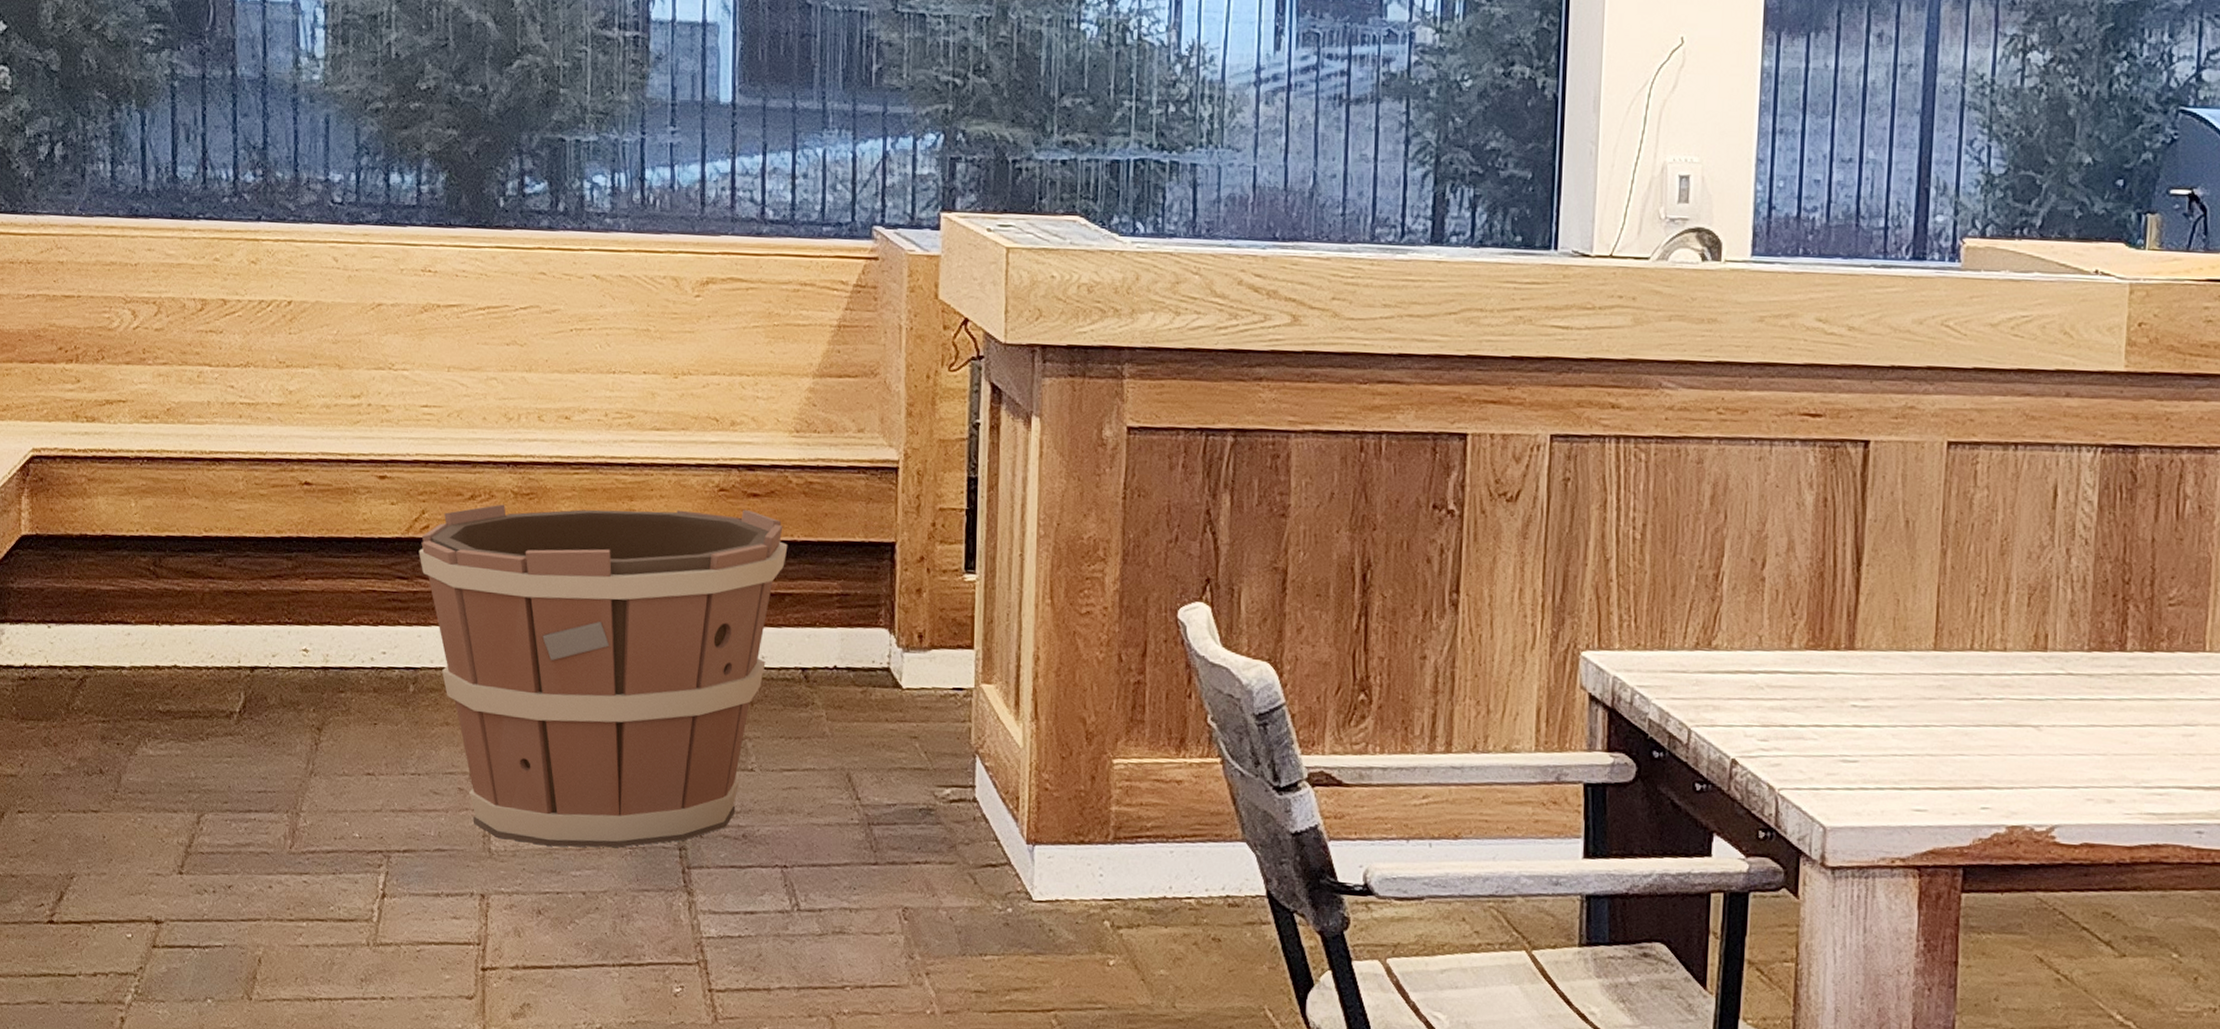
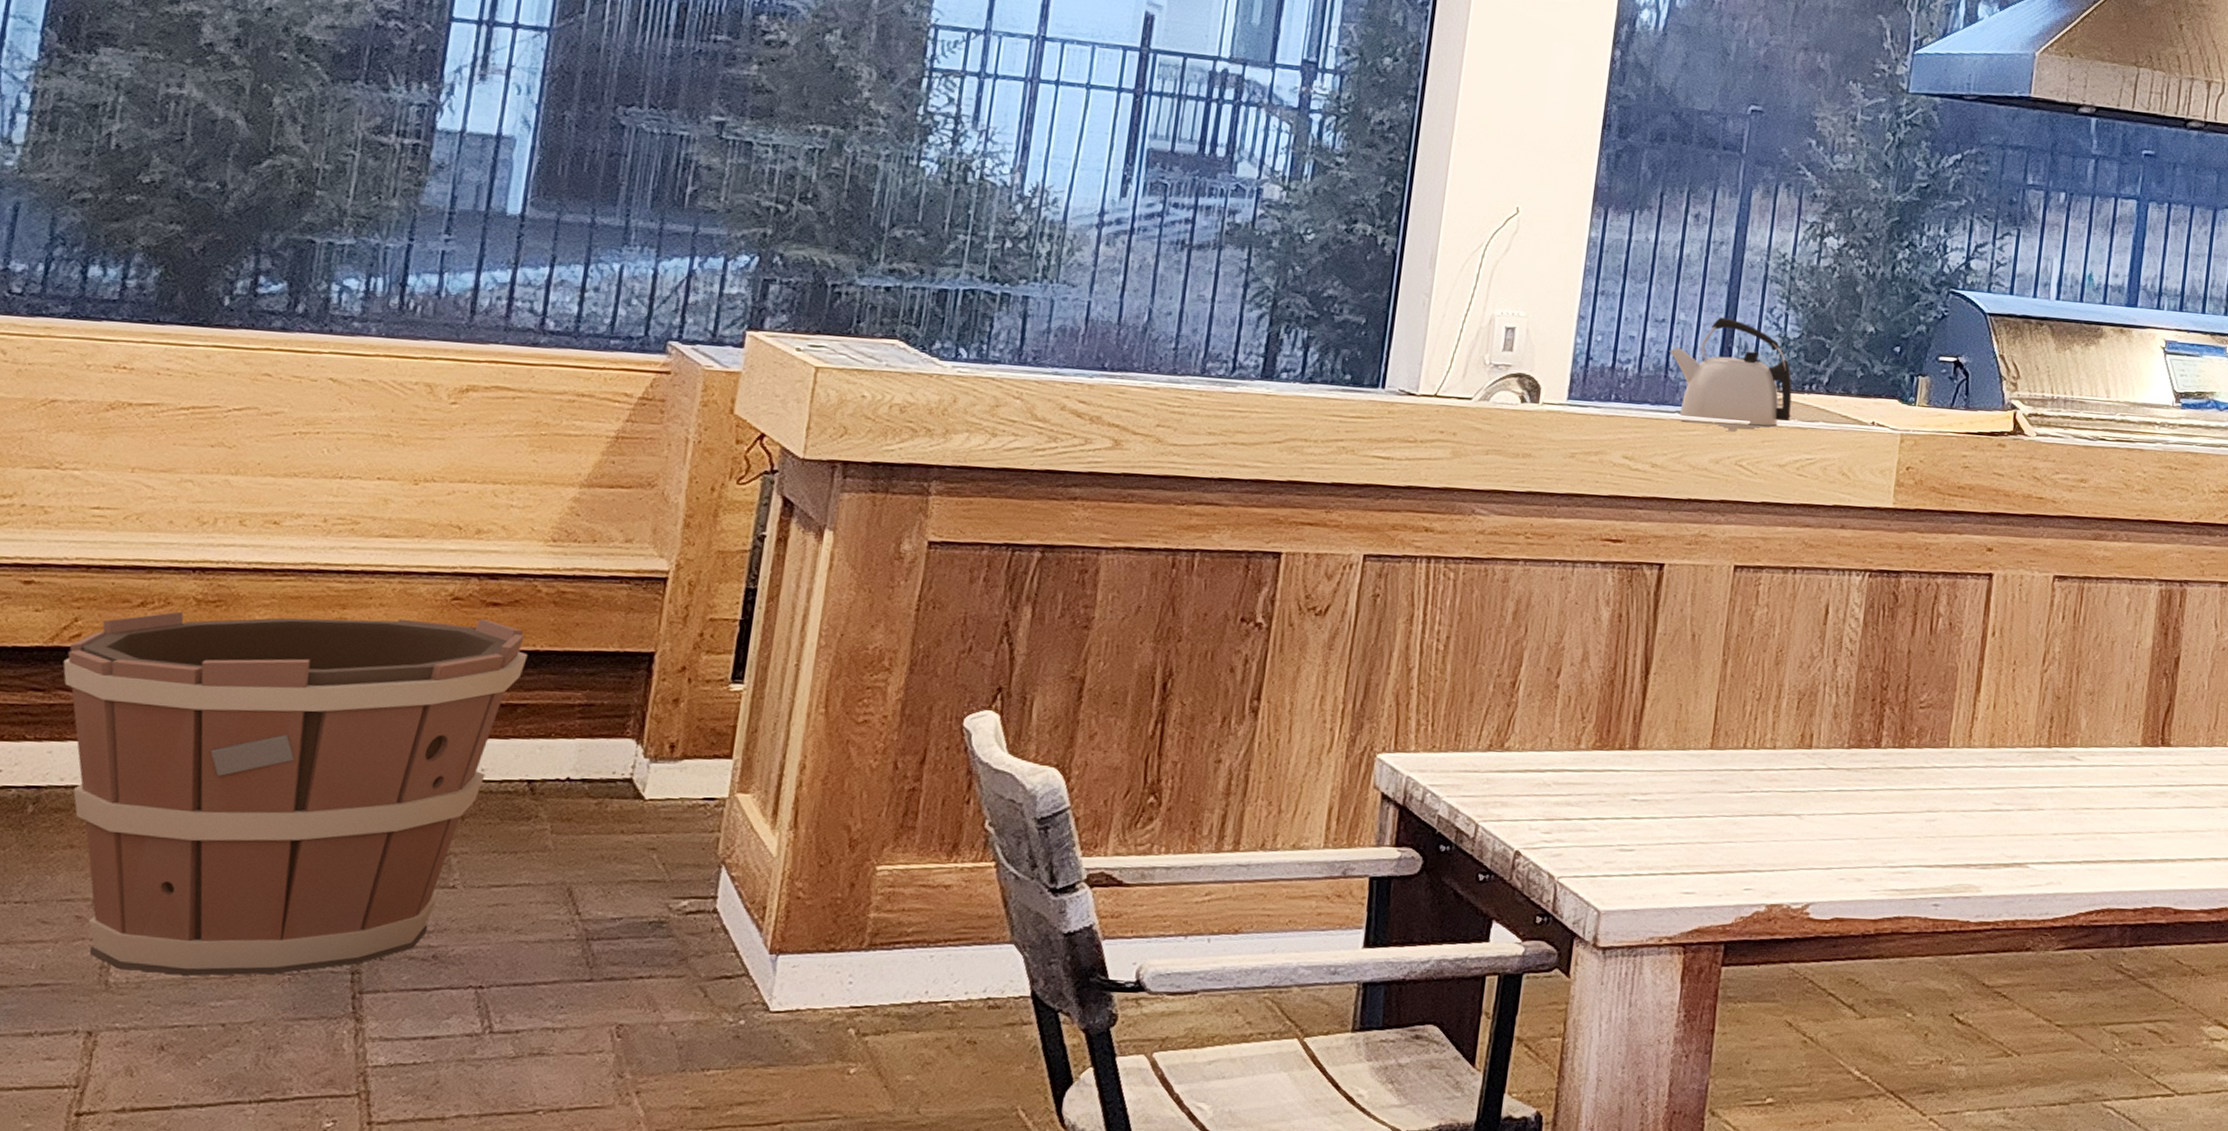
kettle: none [1858,153,2002,288] -> present [1669,317,1793,433]

